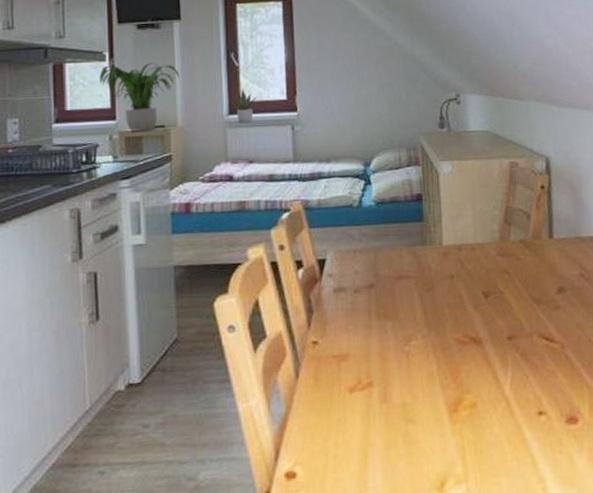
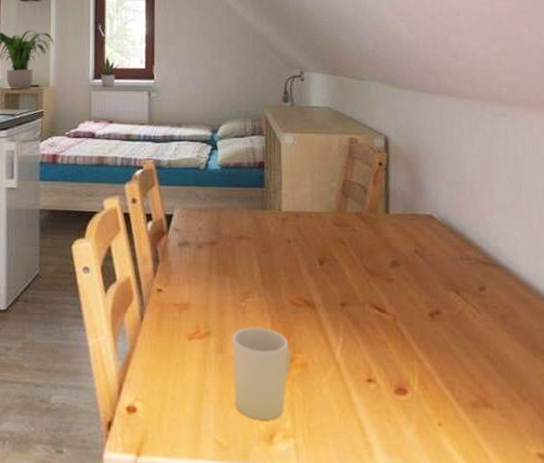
mug: none [396,370,460,469] -> present [232,327,292,421]

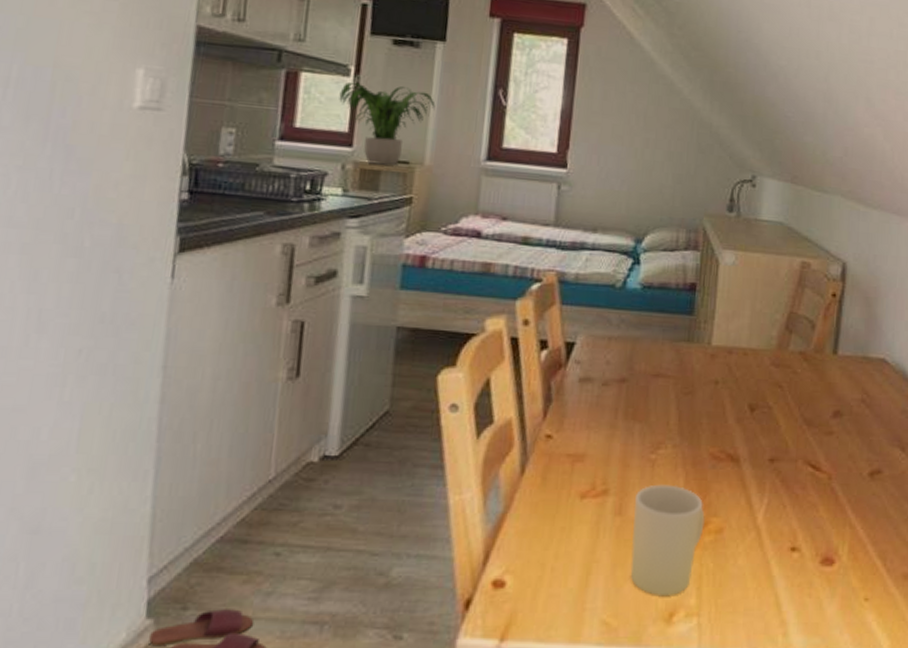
potted plant: present [97,57,119,88] -> none [492,133,522,174]

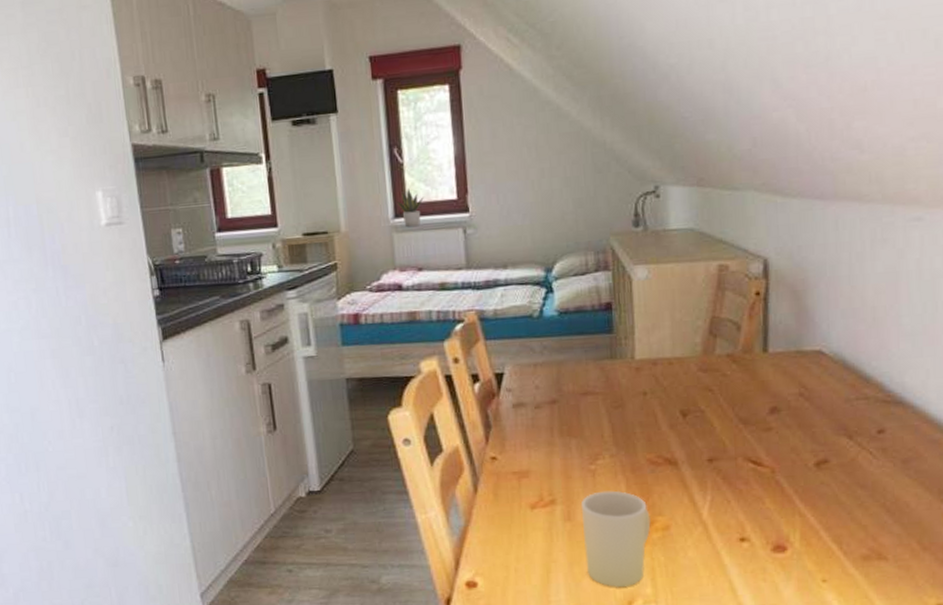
potted plant: present [339,81,436,165] -> none [257,163,340,239]
potted plant: none [492,133,522,174] -> present [397,188,424,228]

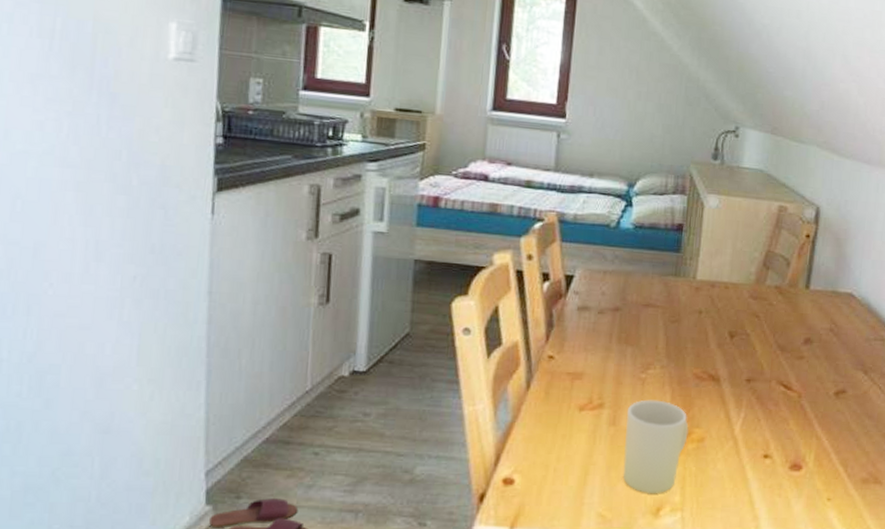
potted plant: present [397,188,424,228] -> none [497,85,524,123]

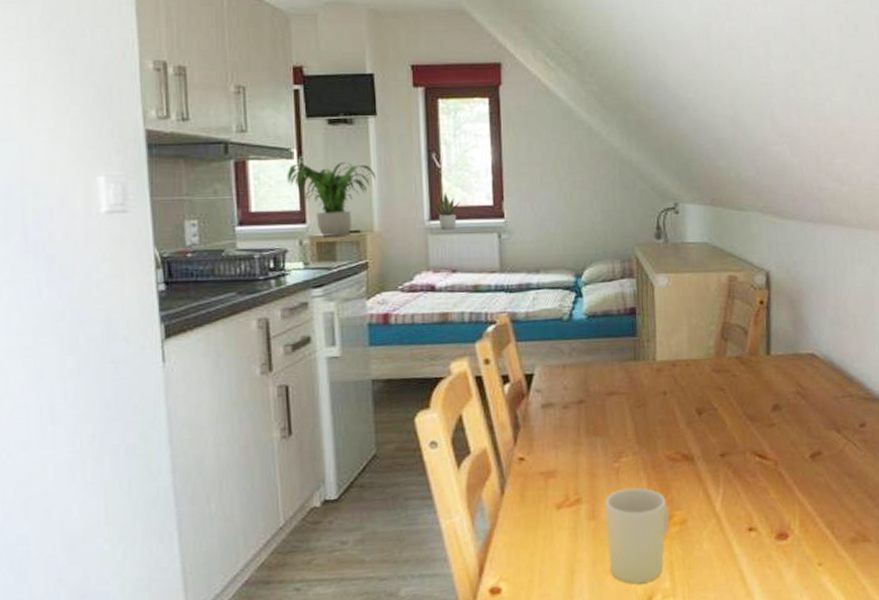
potted plant: none [356,36,445,114] -> present [286,162,376,237]
potted plant: none [497,85,524,123] -> present [433,192,460,230]

